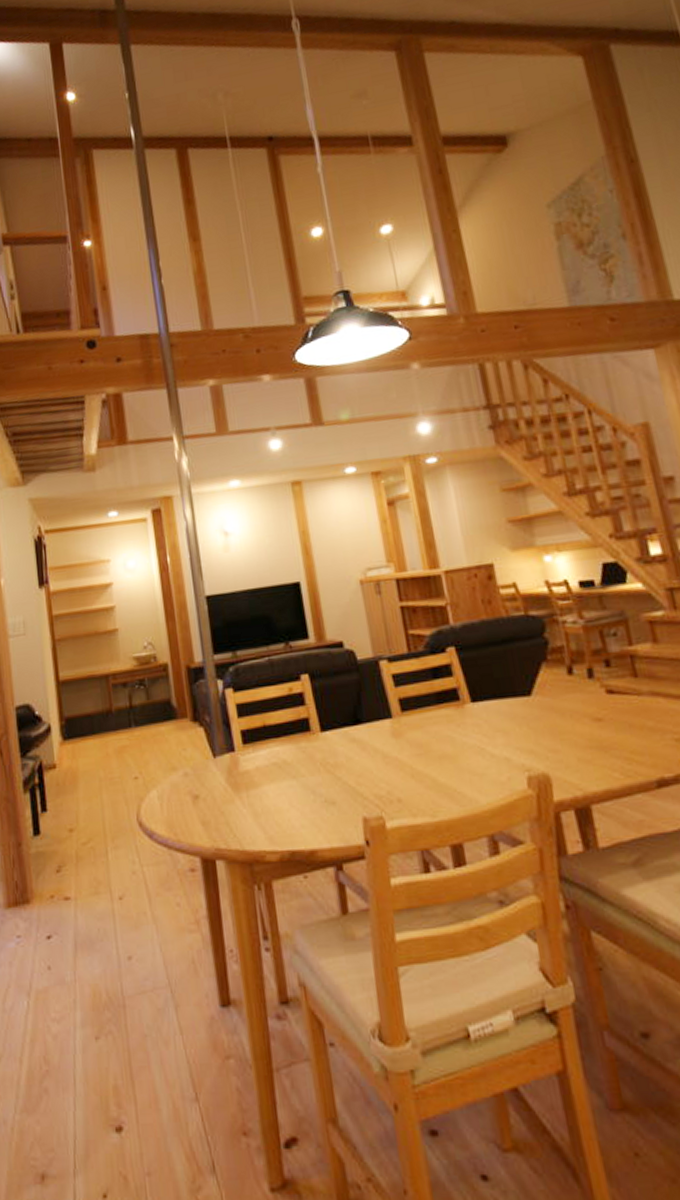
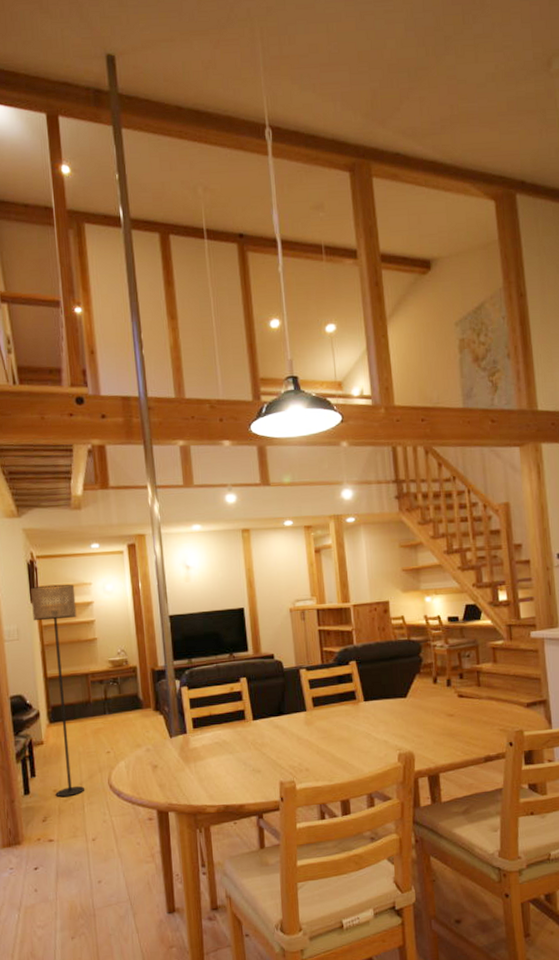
floor lamp: none [39,563,108,840] -> present [31,584,85,798]

